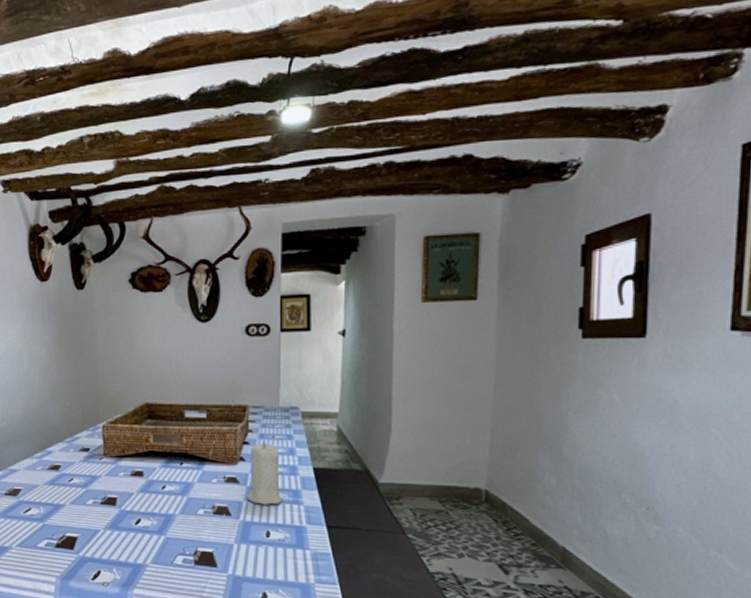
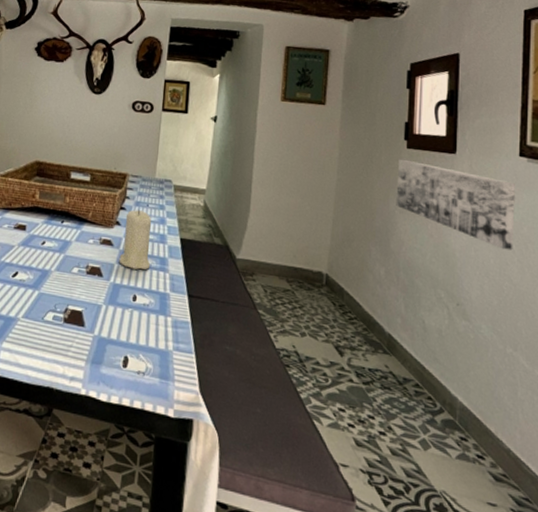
wall art: none [569,351,724,442] -> present [396,159,515,251]

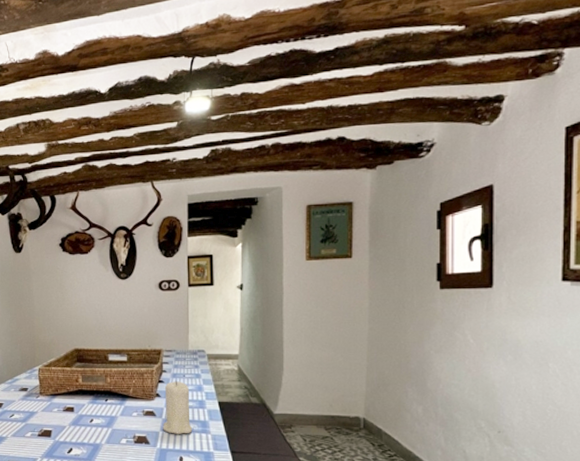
wall art: present [396,159,515,251] -> none [431,300,558,375]

